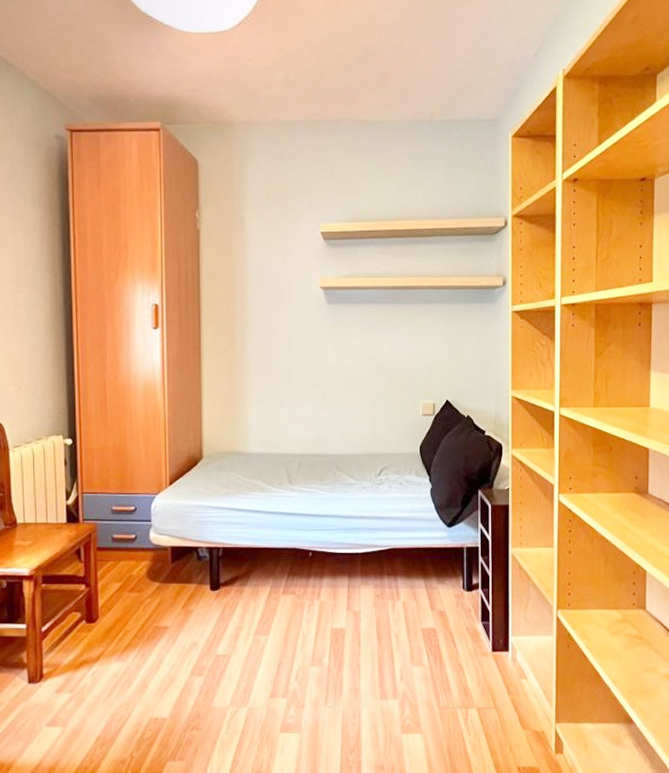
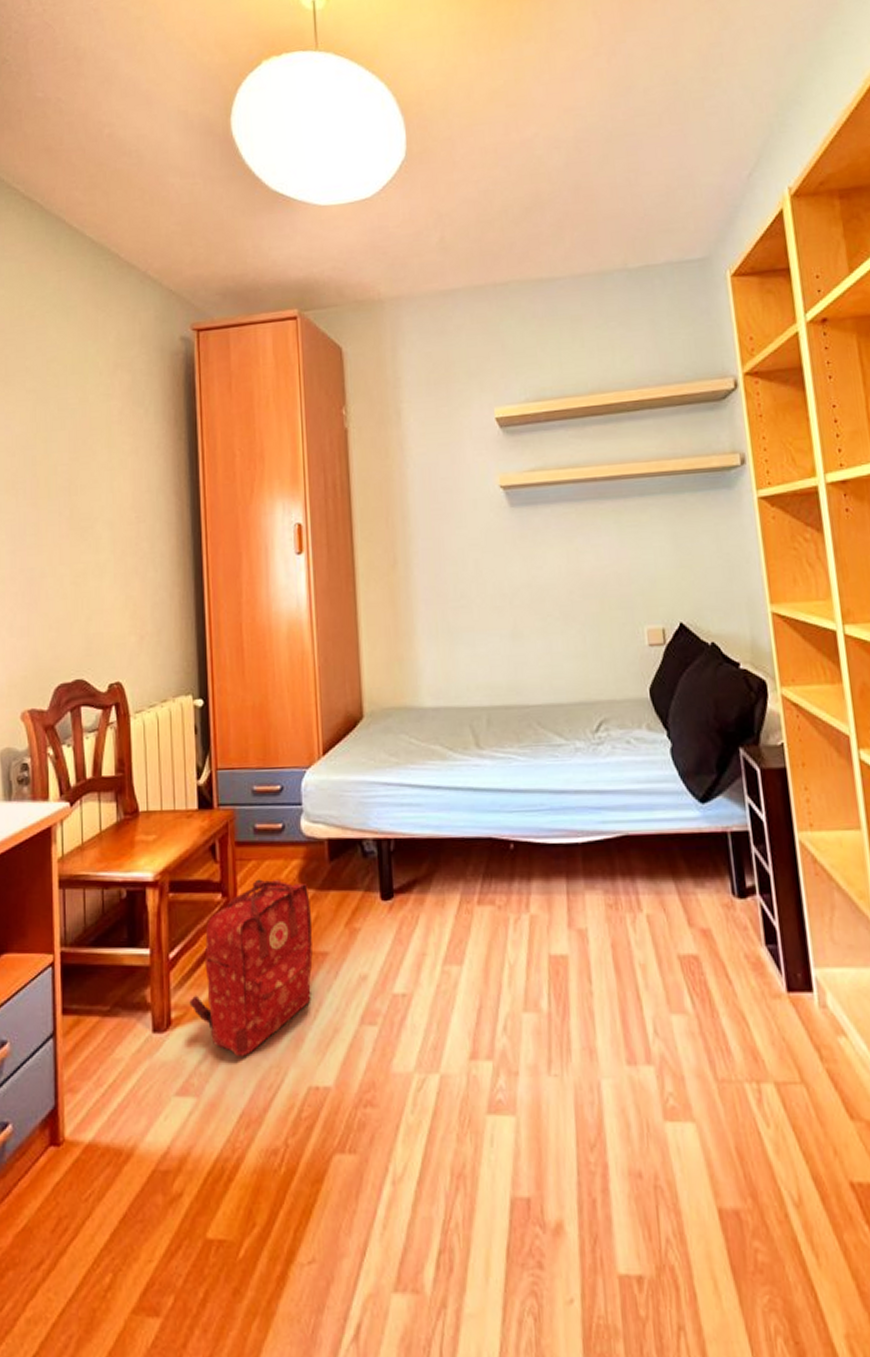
backpack: none [58,575,157,699] -> present [189,879,313,1057]

